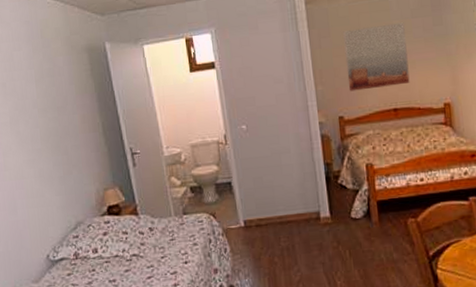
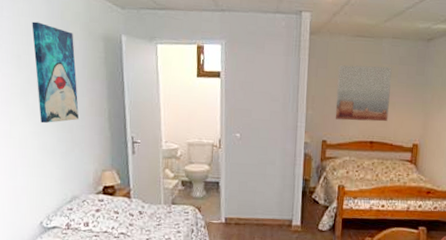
wall art: none [12,45,73,150] -> present [32,21,80,124]

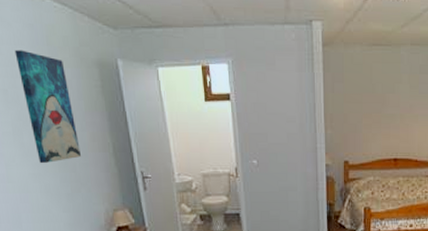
wall art: present [335,65,392,122] -> none [356,76,412,138]

